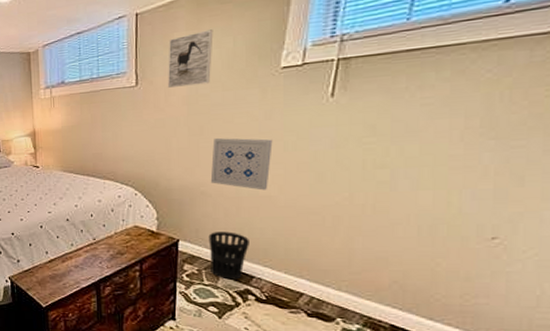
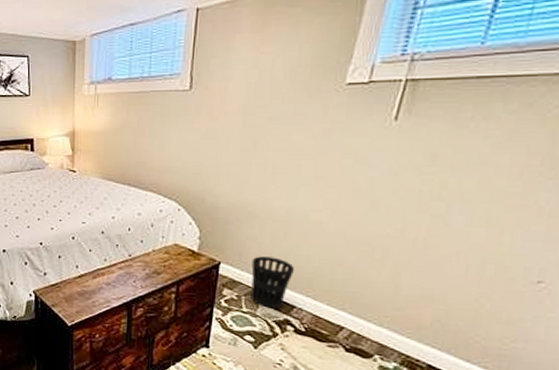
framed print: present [167,29,213,88] -> none [223,34,279,95]
wall art: present [210,138,273,191] -> none [259,156,329,216]

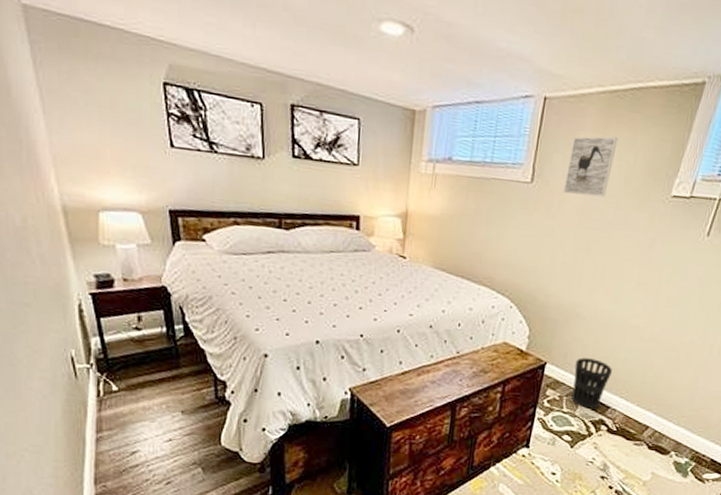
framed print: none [223,34,279,95] -> present [563,136,618,197]

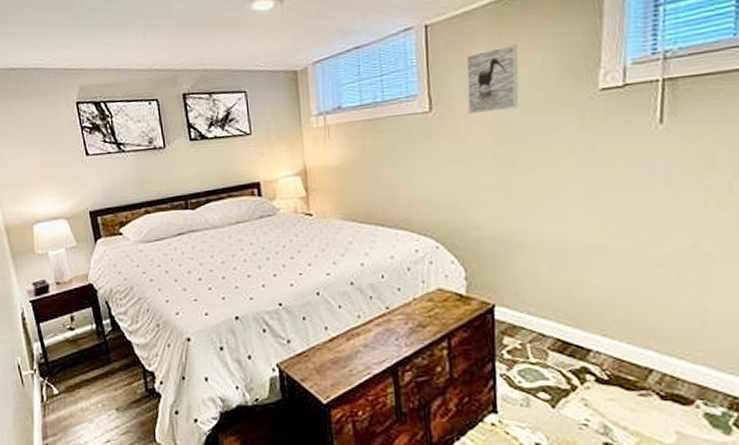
wastebasket: present [571,357,612,409] -> none [531,292,582,355]

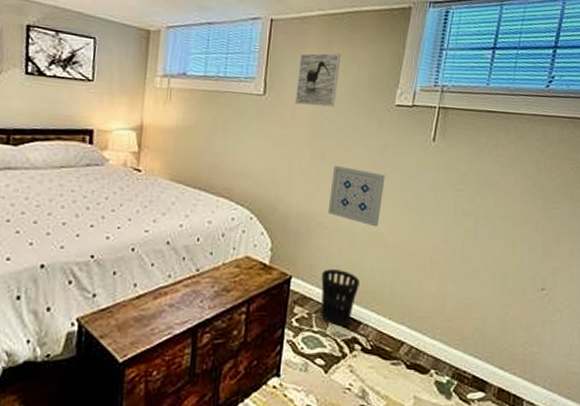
wall art: none [527,174,599,239] -> present [327,166,385,227]
wastebasket: none [531,292,582,355] -> present [321,269,359,326]

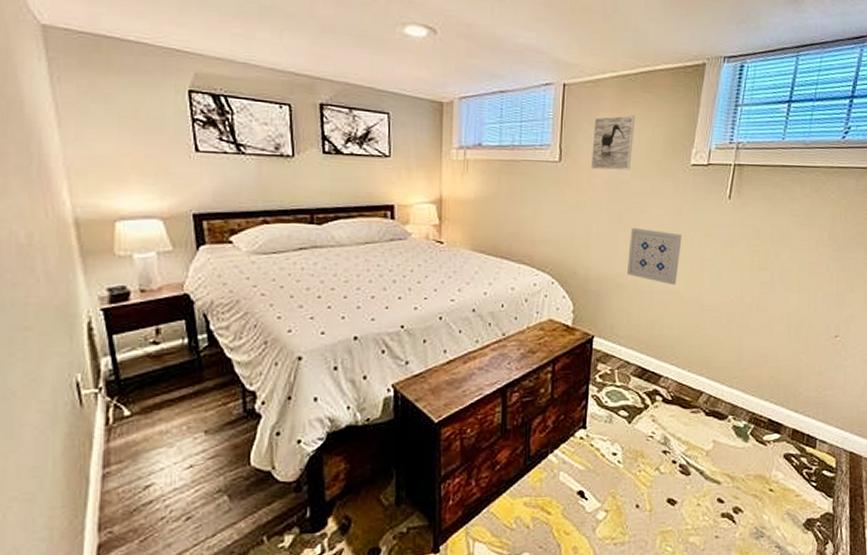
wastebasket: present [321,269,359,326] -> none [622,327,659,380]

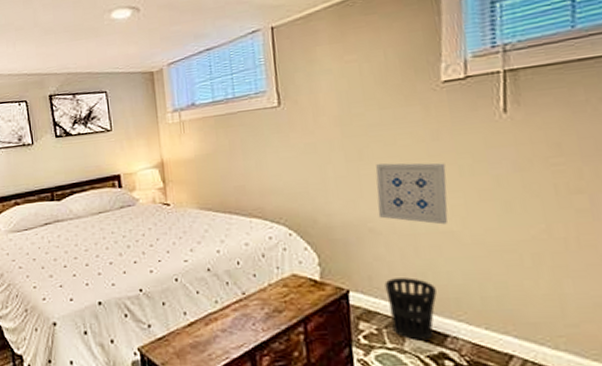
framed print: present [590,115,635,170] -> none [311,42,363,107]
wastebasket: none [622,327,659,380] -> present [384,277,437,341]

